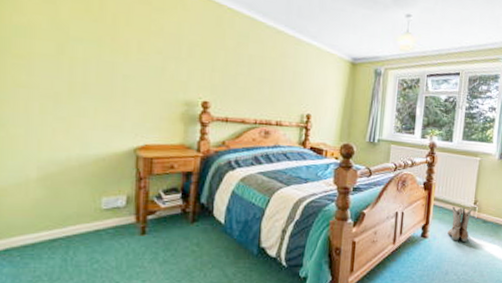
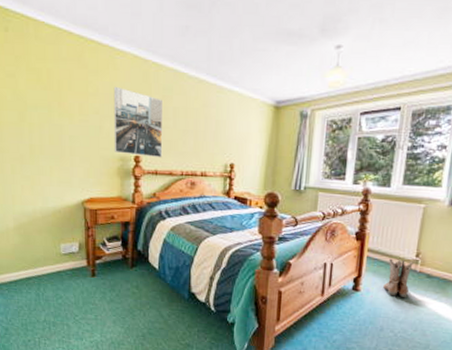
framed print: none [178,27,238,105] -> present [113,86,164,158]

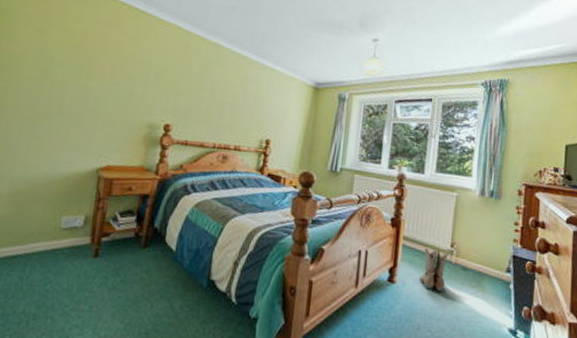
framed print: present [113,86,164,158] -> none [142,53,203,129]

